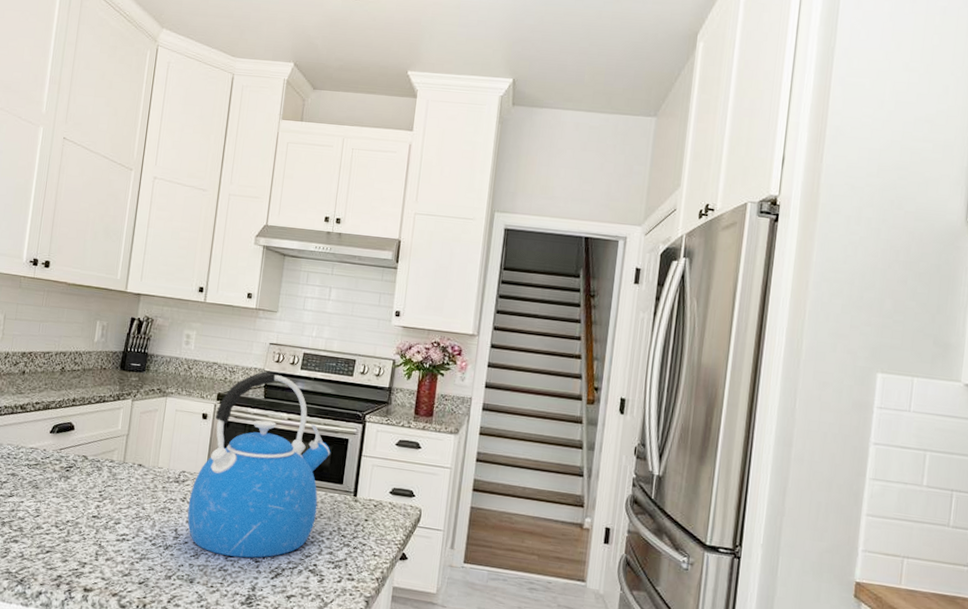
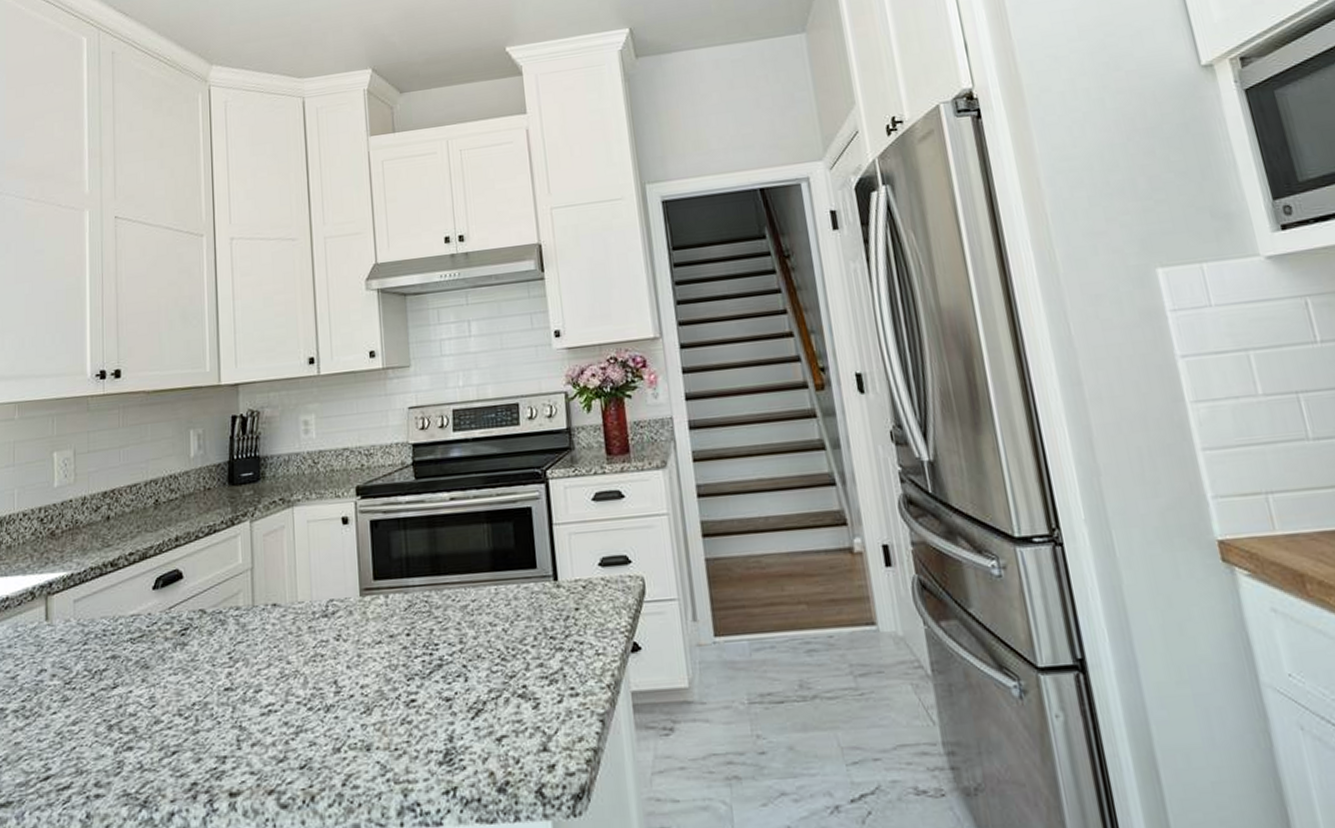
kettle: present [187,371,331,558] -> none [345,444,513,702]

